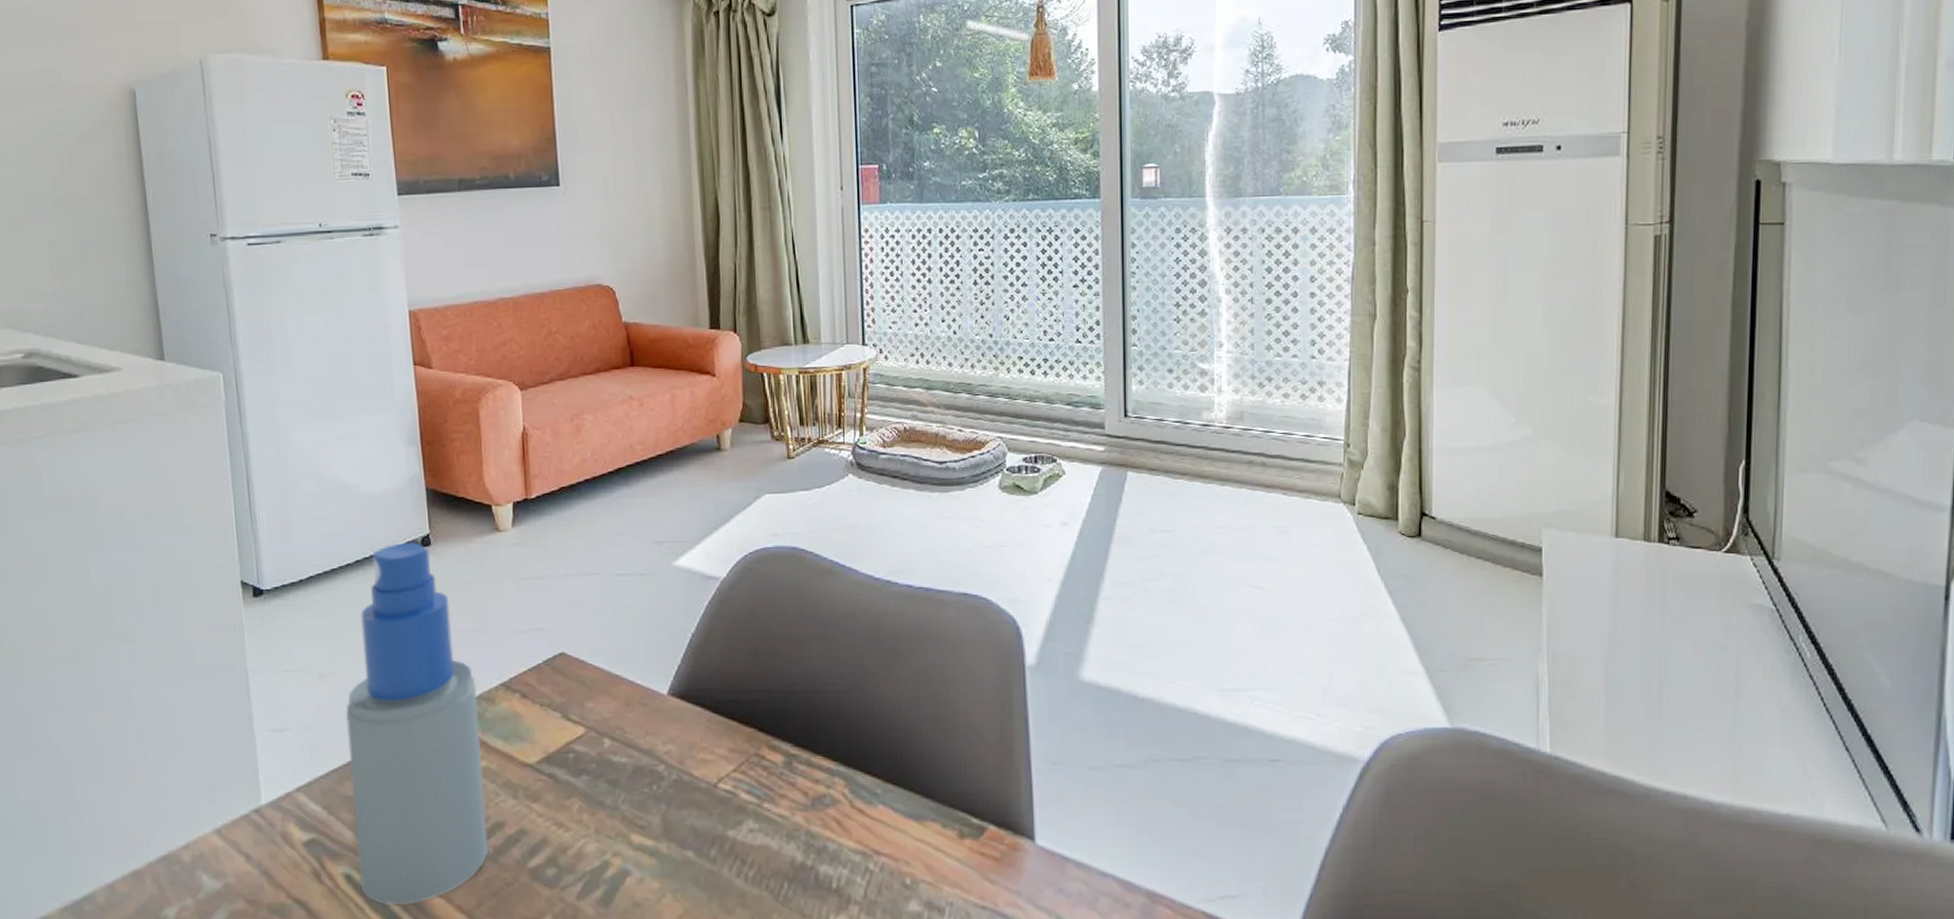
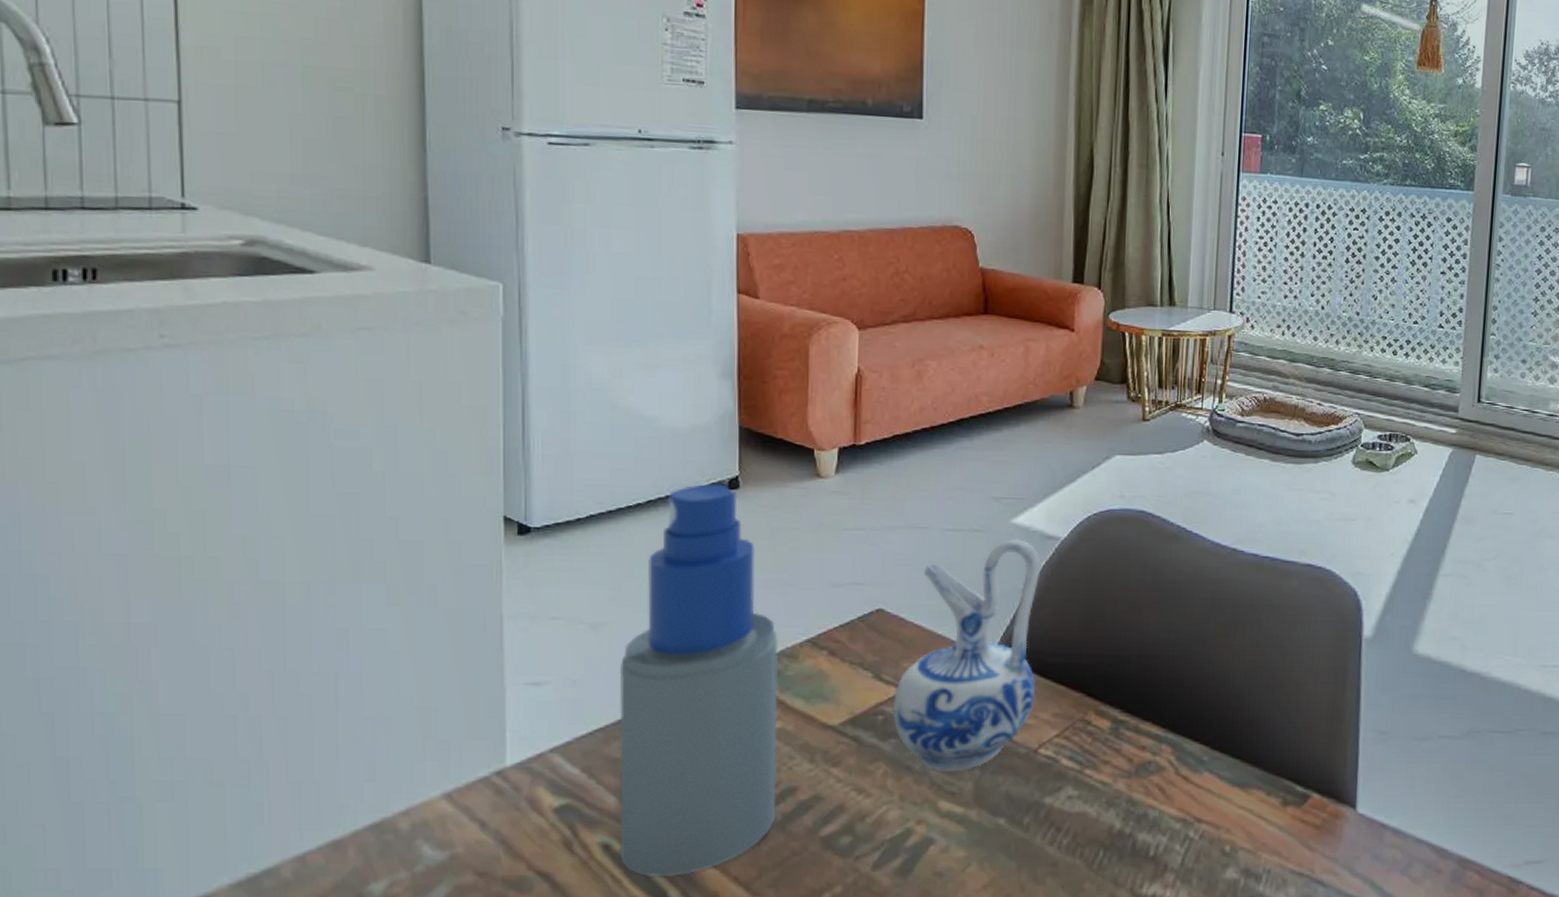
ceramic pitcher: none [581,580,711,806] -> present [892,538,1040,772]

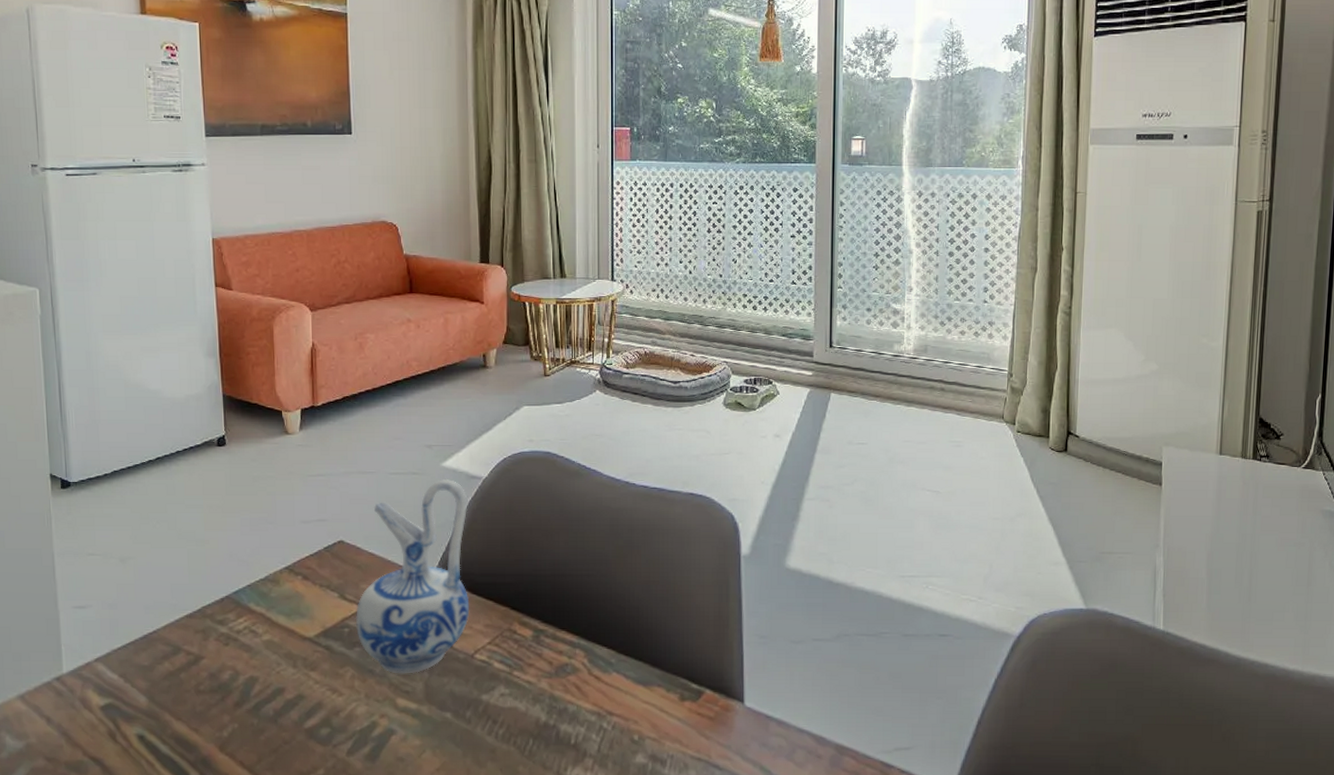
spray bottle: present [619,483,779,877] -> none [143,442,269,762]

